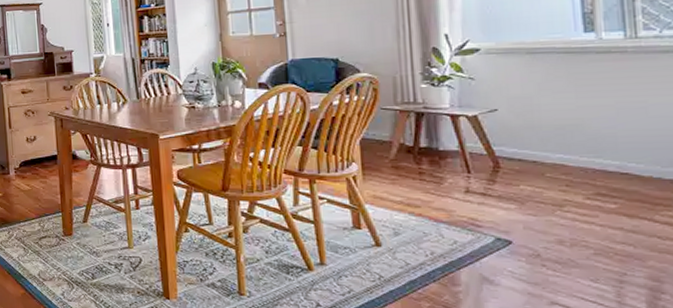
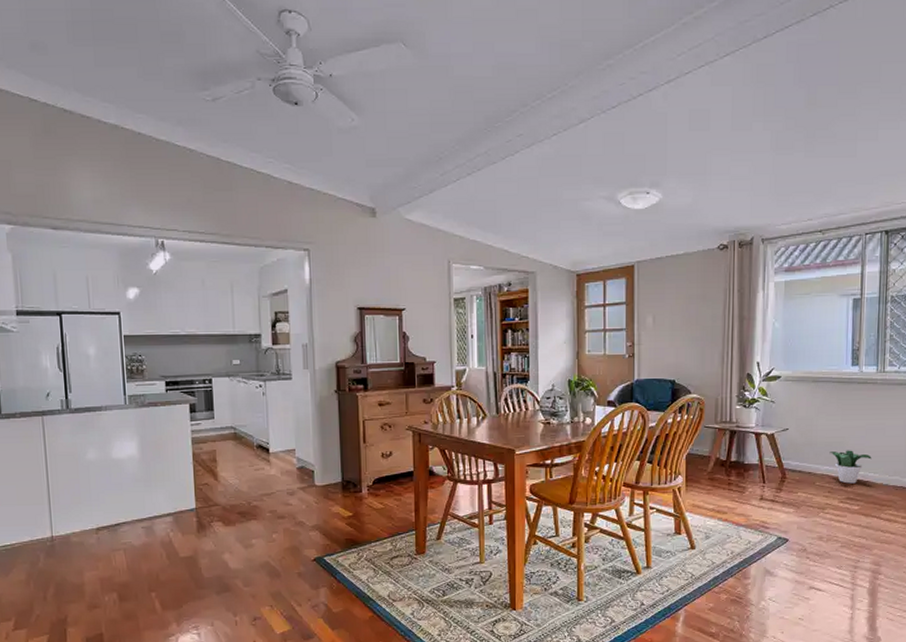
potted plant: none [562,134,630,176] -> present [829,450,872,484]

